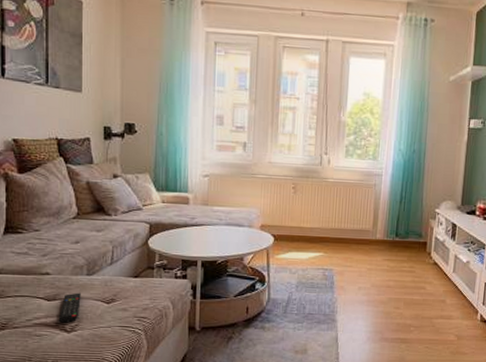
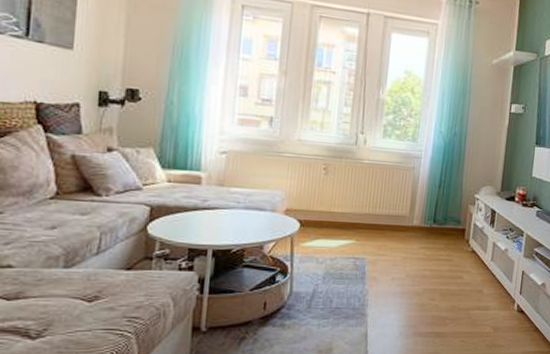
remote control: present [58,292,81,323] -> none [20,289,54,327]

